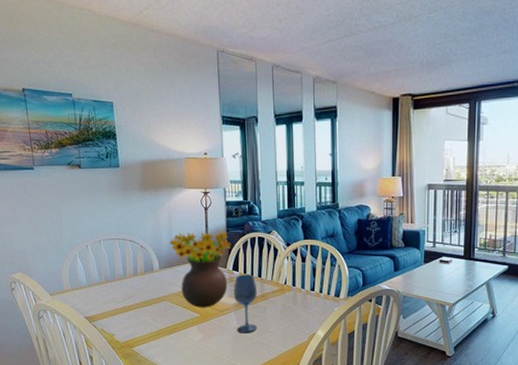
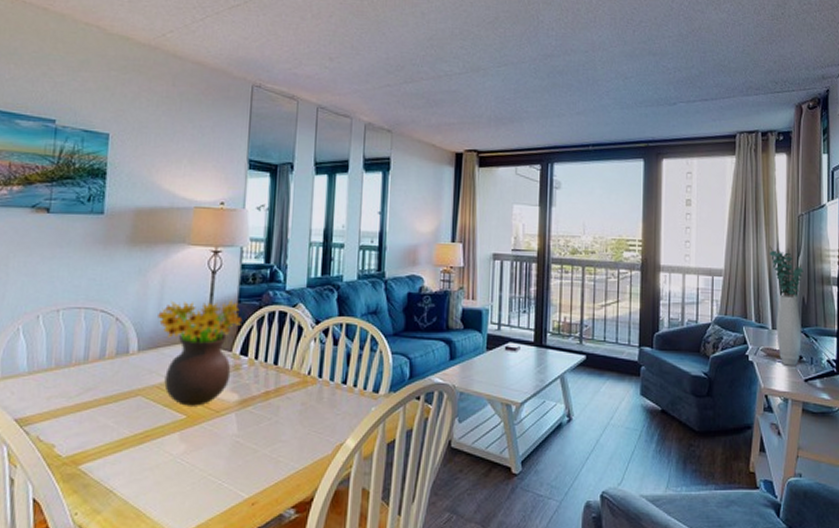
wineglass: present [234,274,258,334] -> none [236,360,271,444]

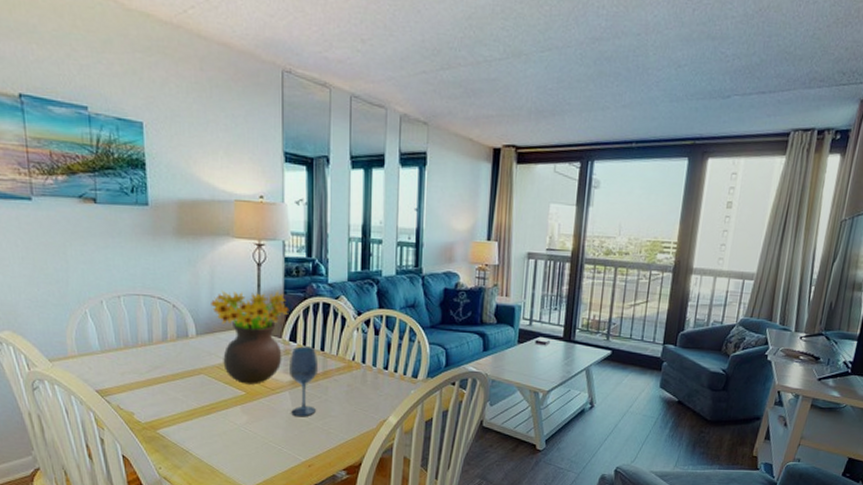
wineglass: none [236,360,271,444] -> present [290,346,319,417]
vase: present [770,246,804,366] -> none [797,251,837,366]

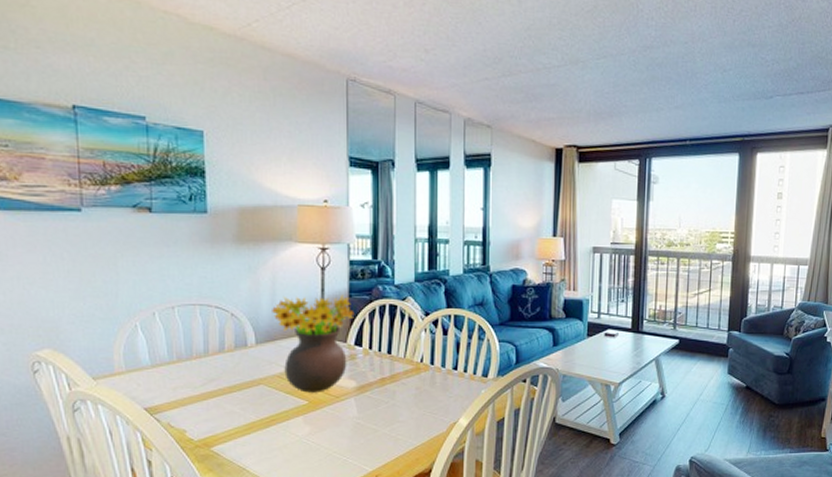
wineglass: present [290,346,319,417] -> none [355,350,386,425]

